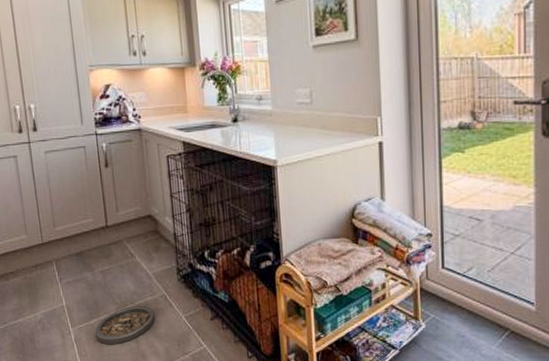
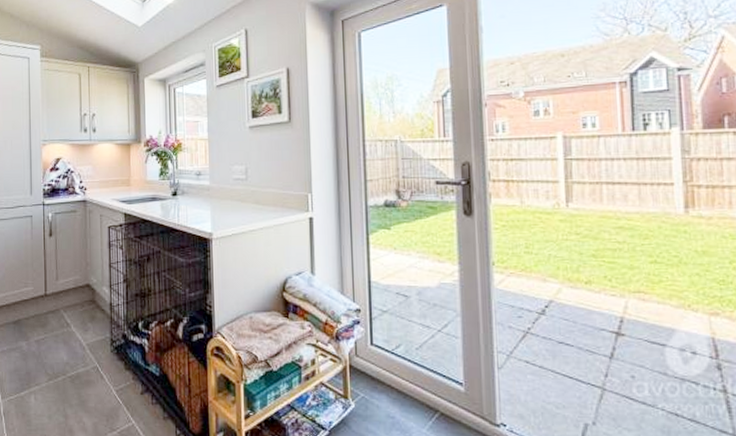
pet bowl: present [95,306,155,345] -> none [25,378,85,419]

